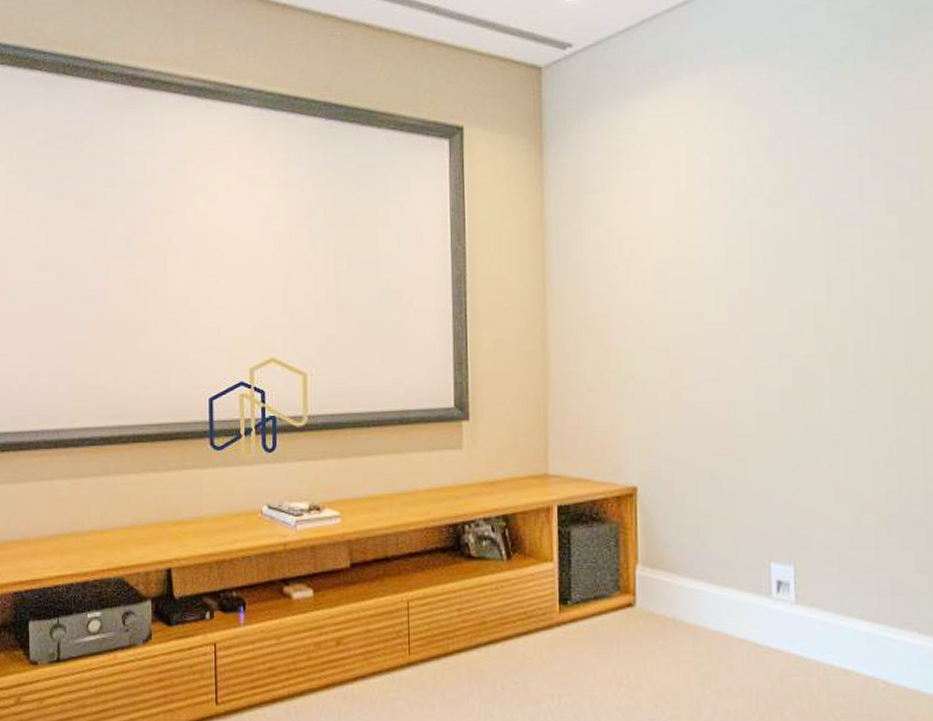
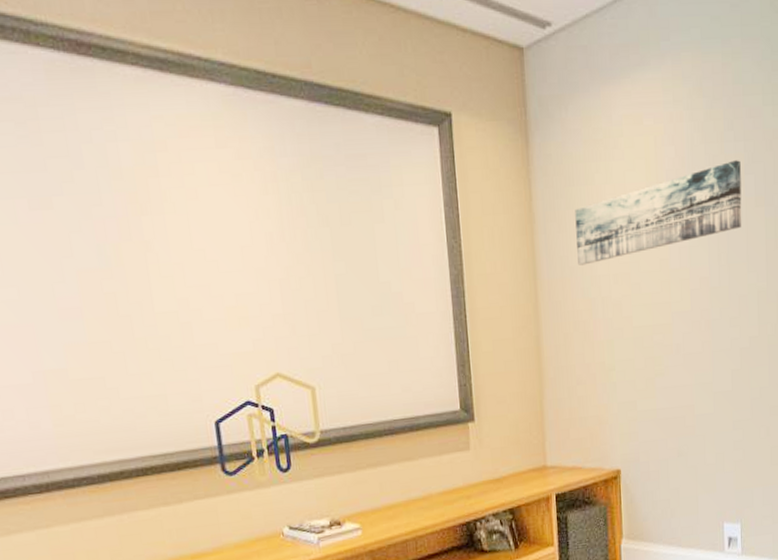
wall art: none [591,169,794,271] -> present [575,160,742,266]

